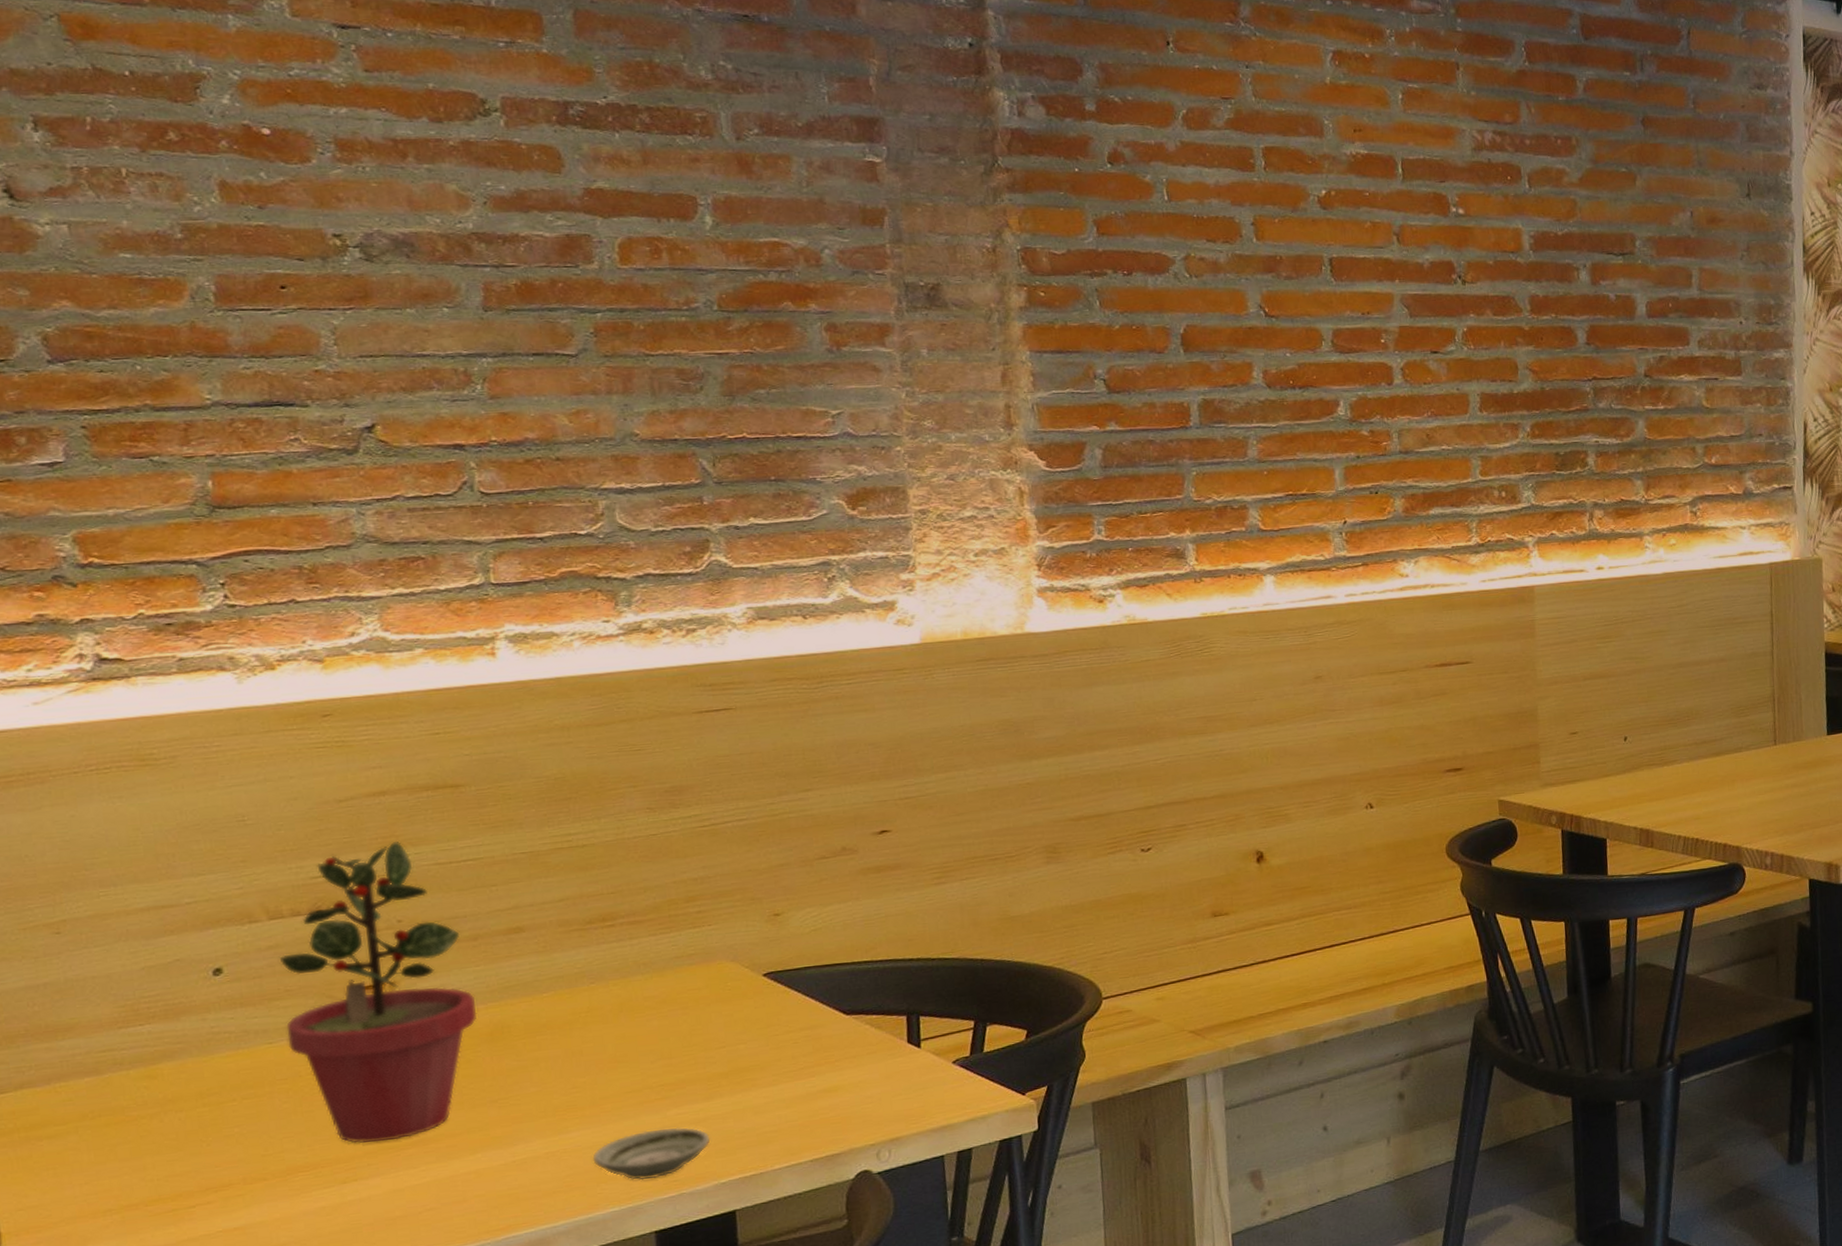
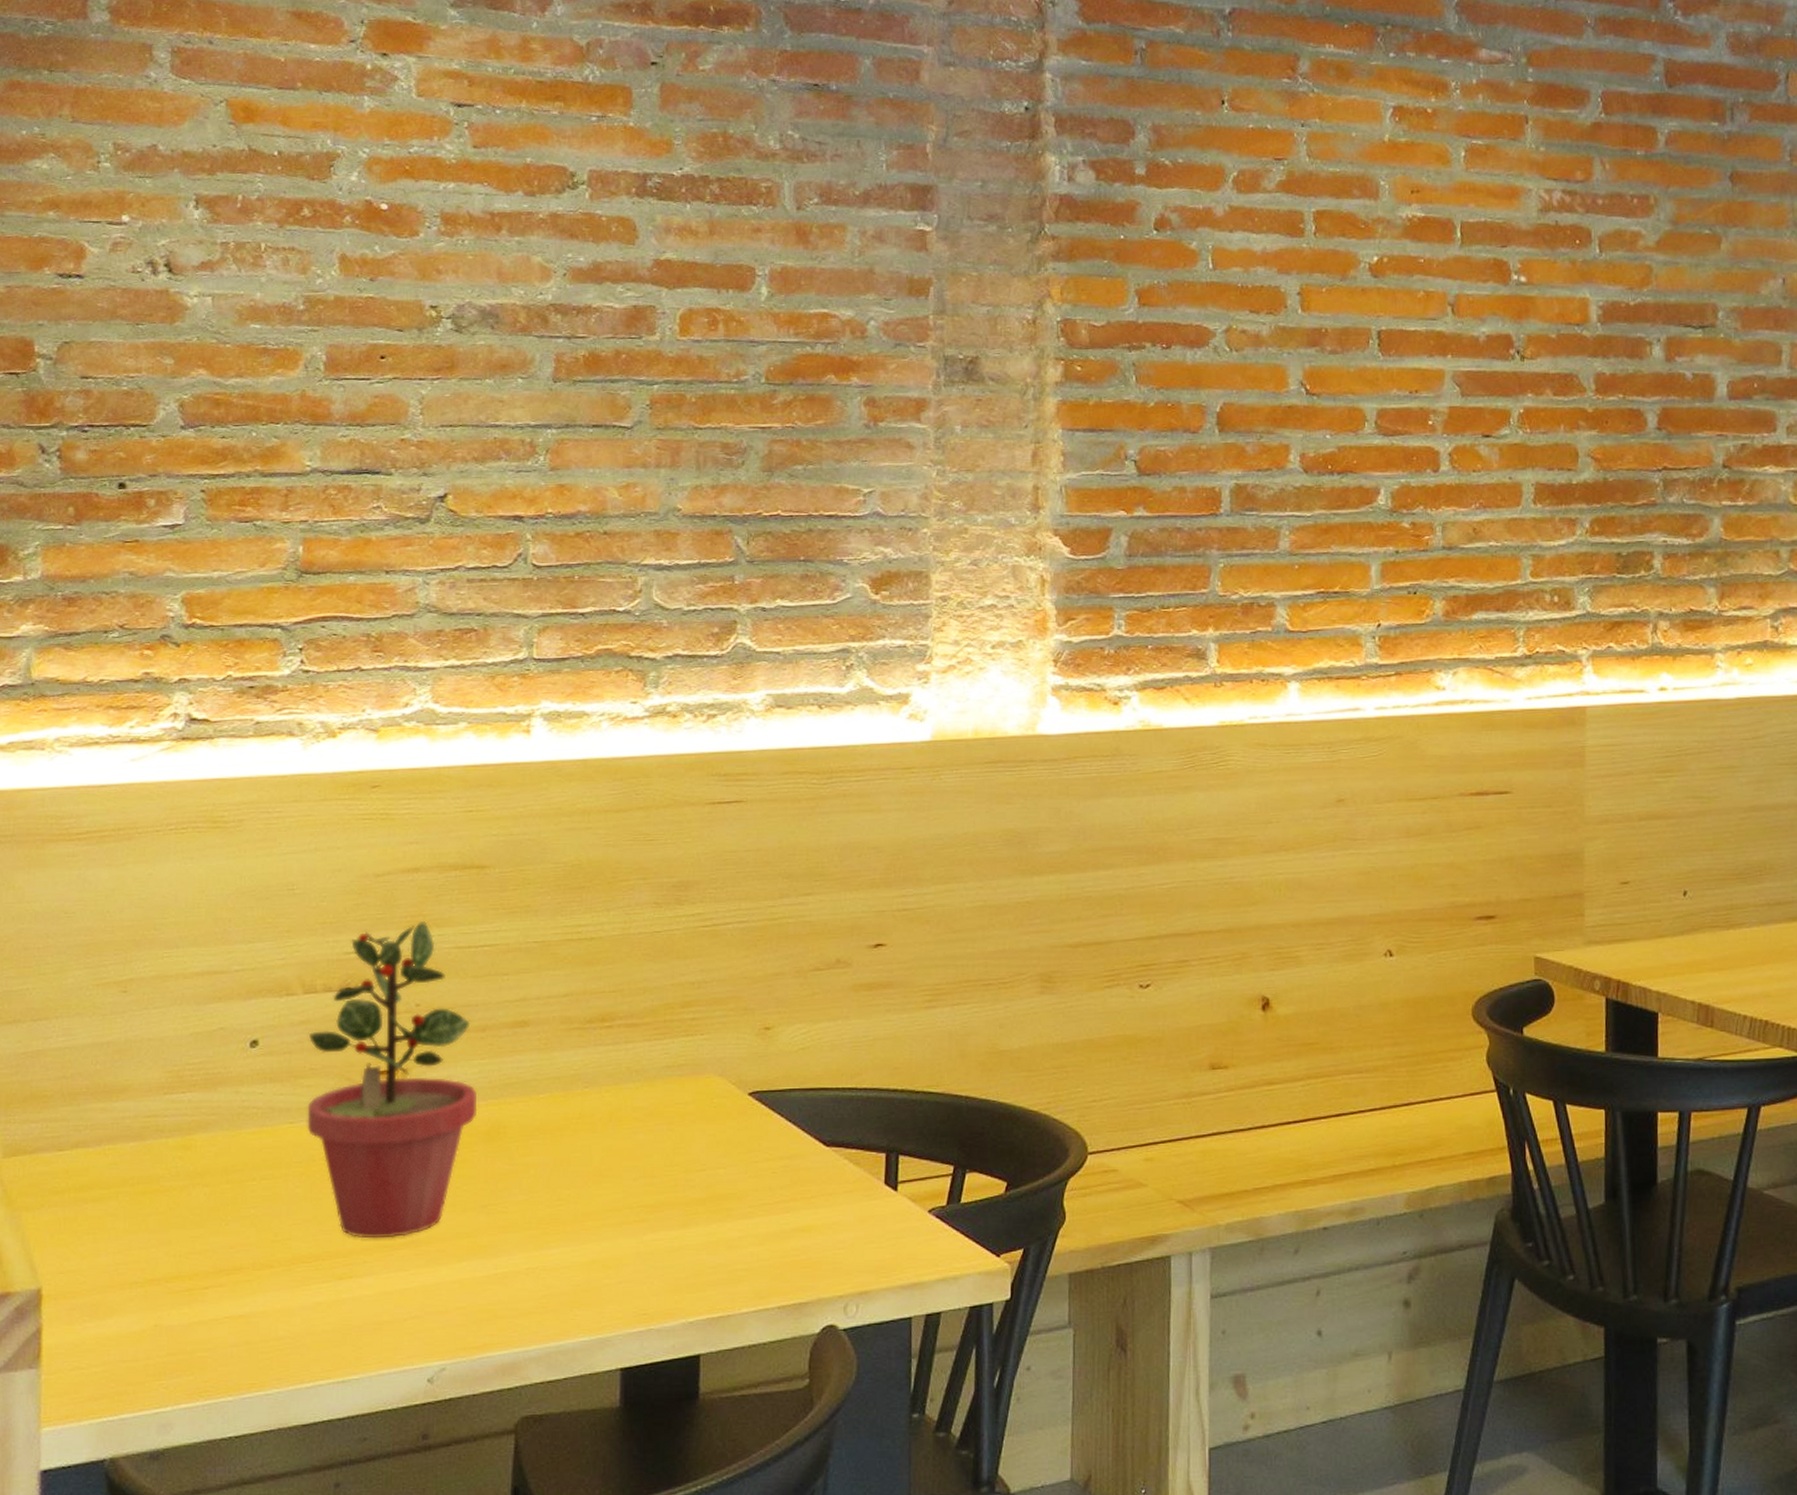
saucer: present [592,1127,710,1180] -> none [569,1254,683,1310]

